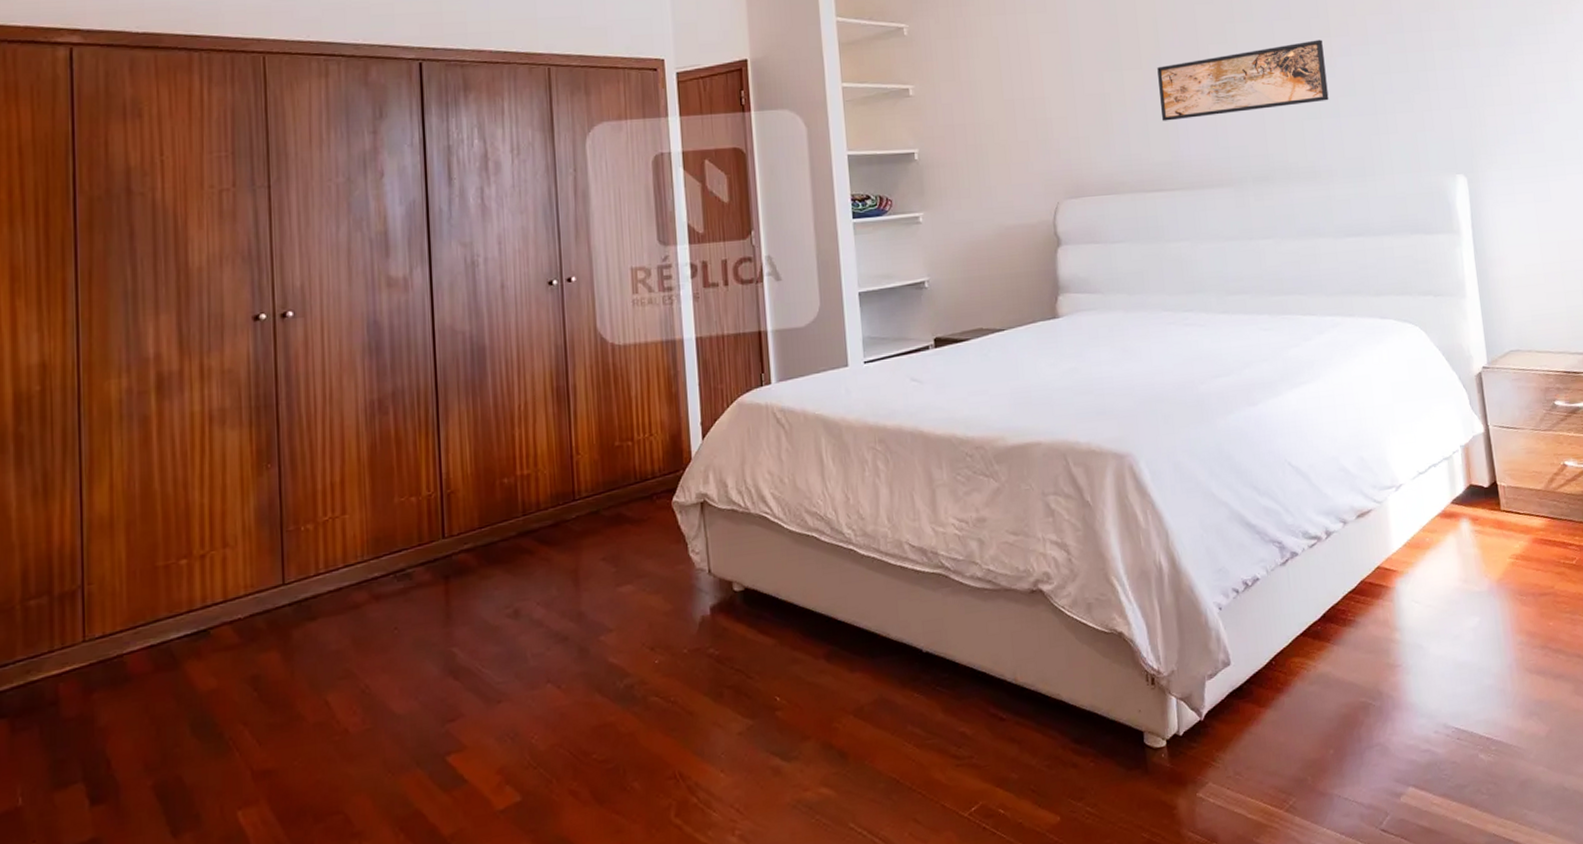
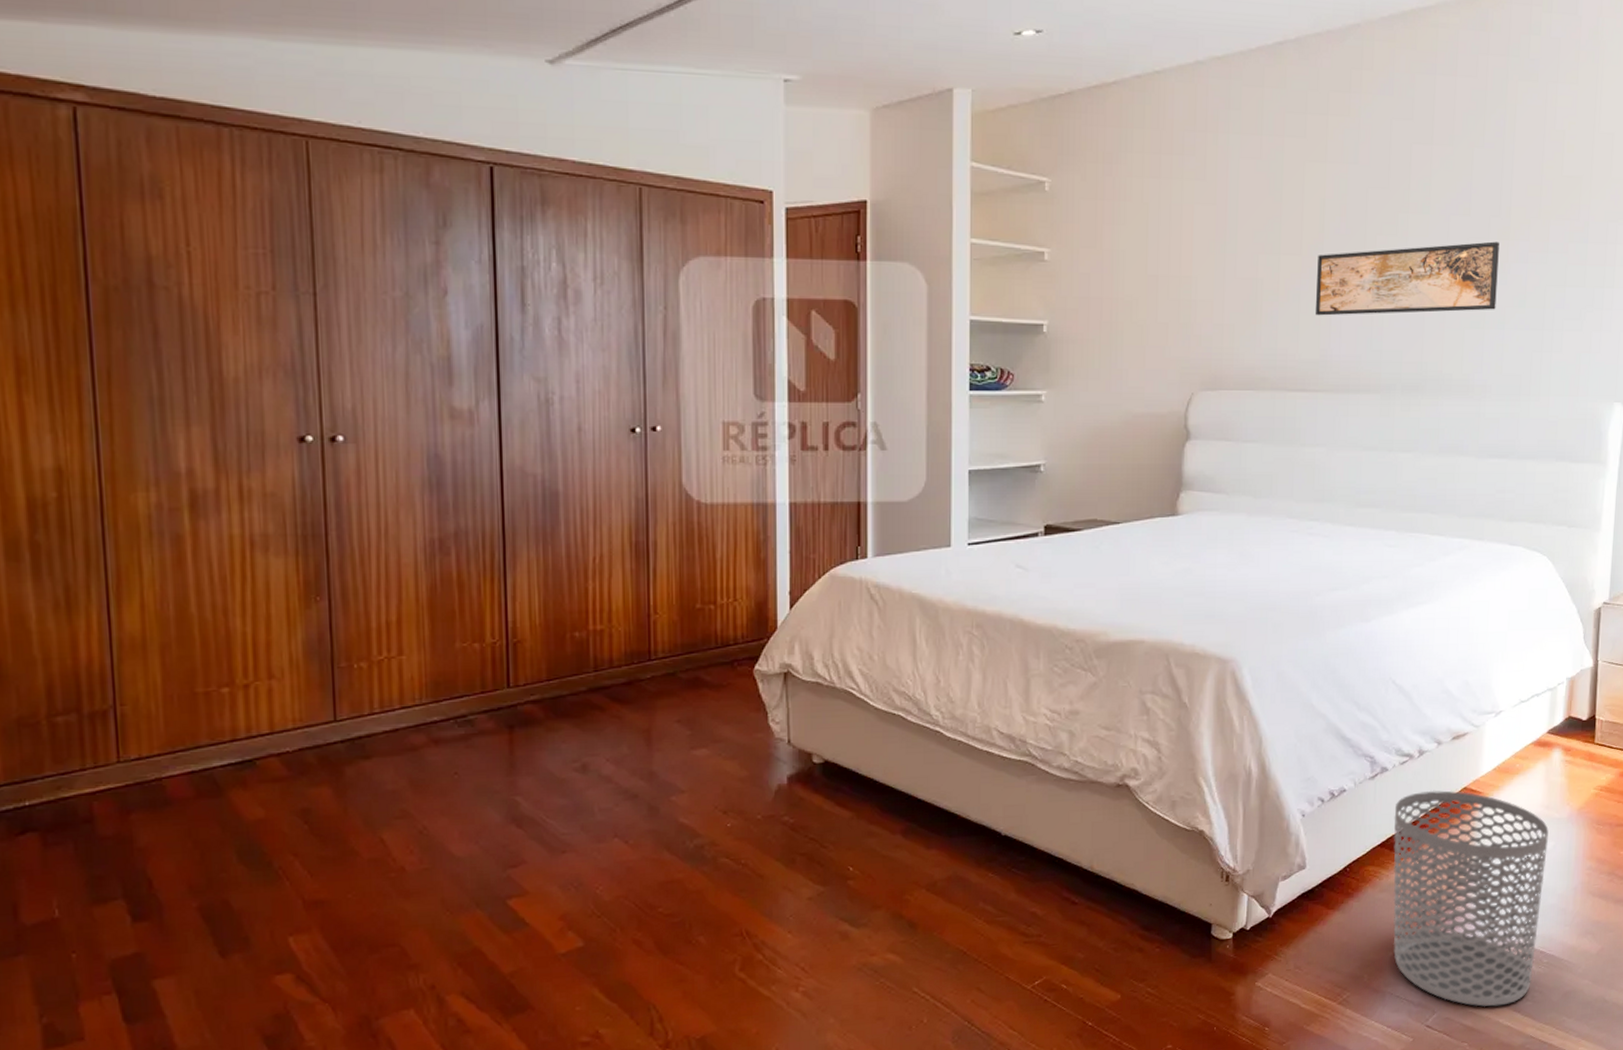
waste bin: none [1310,571,1483,805] -> present [1393,790,1549,1008]

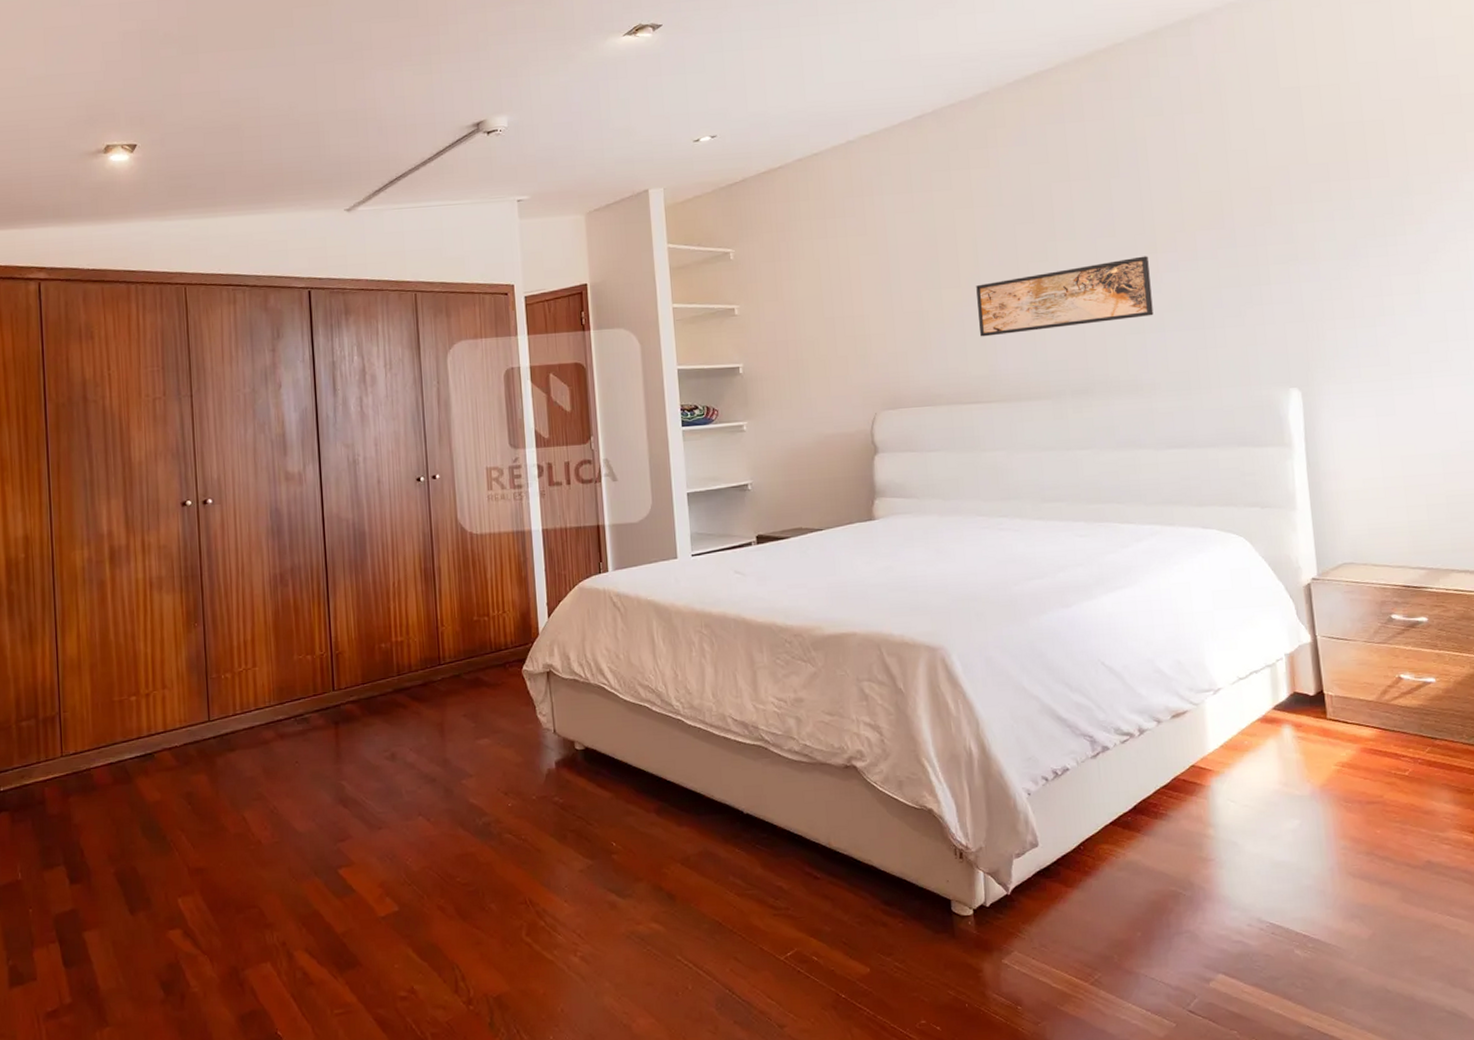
waste bin: present [1393,790,1549,1008] -> none [1121,768,1299,993]

